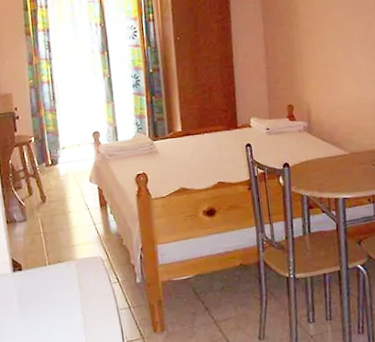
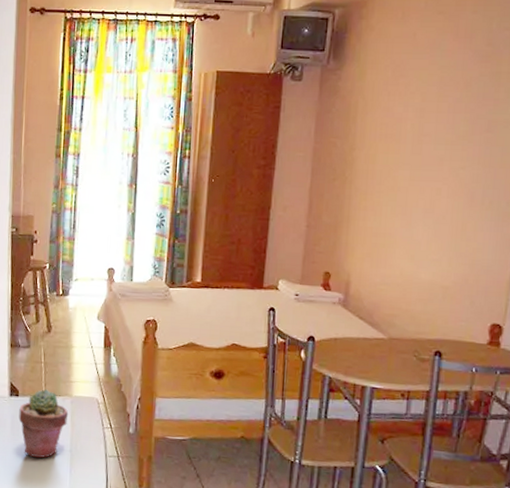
potted succulent: none [24,258,75,327] -> present [19,389,69,459]

